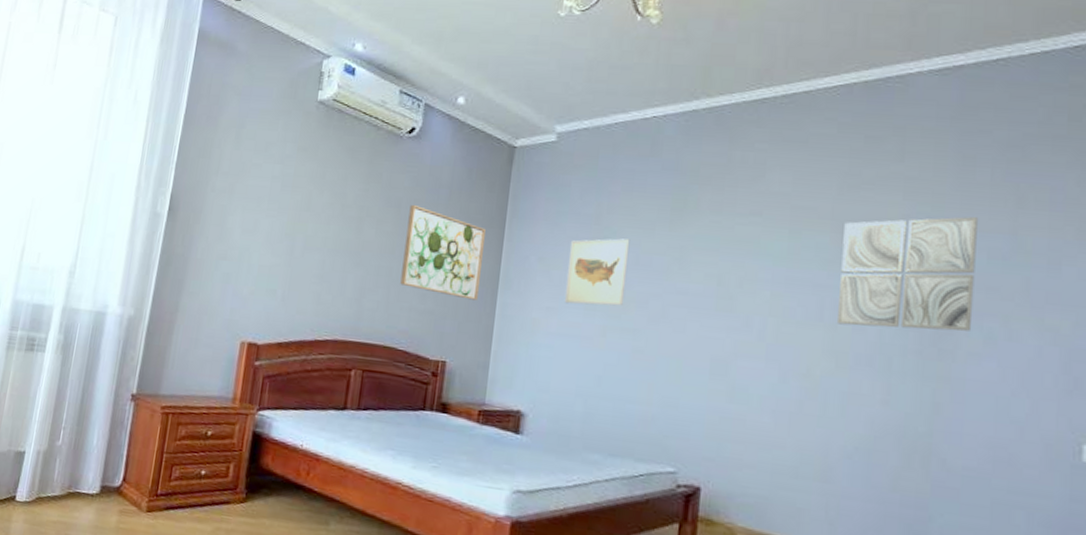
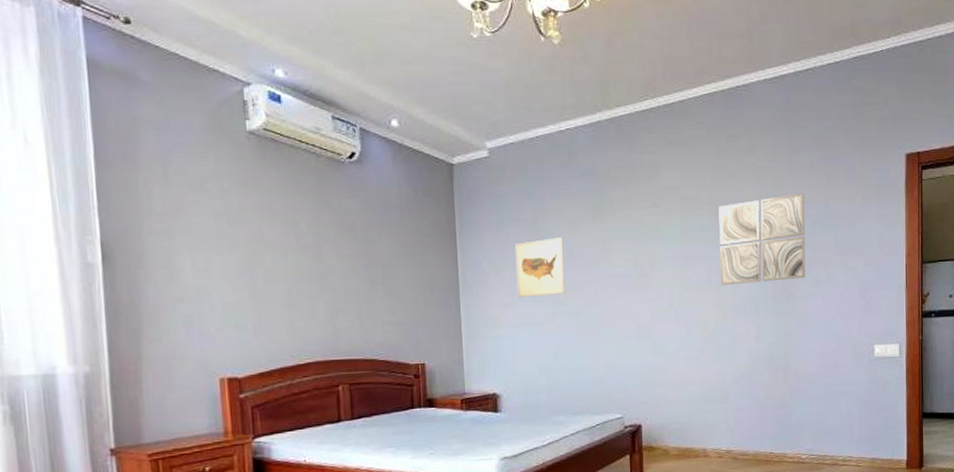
wall art: present [400,204,485,301] -> none [364,226,443,307]

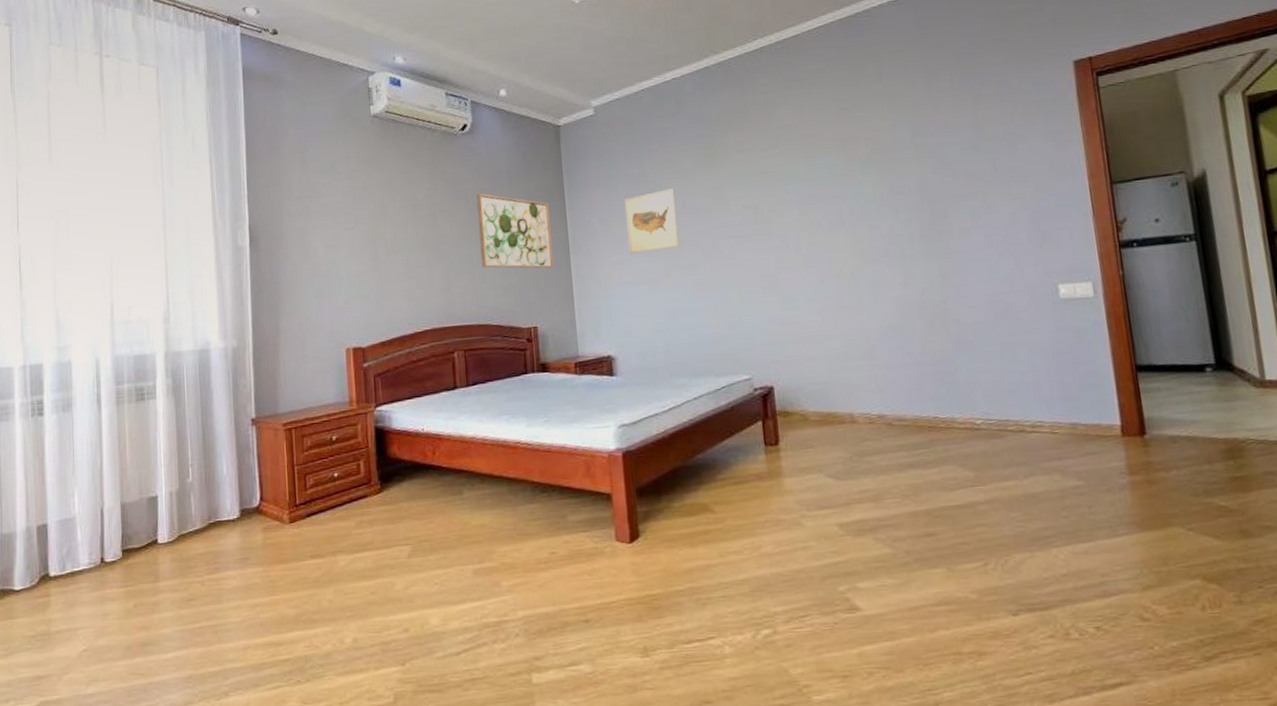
wall art: none [364,226,443,307] -> present [476,193,554,269]
wall art: present [718,193,806,285] -> none [846,118,959,227]

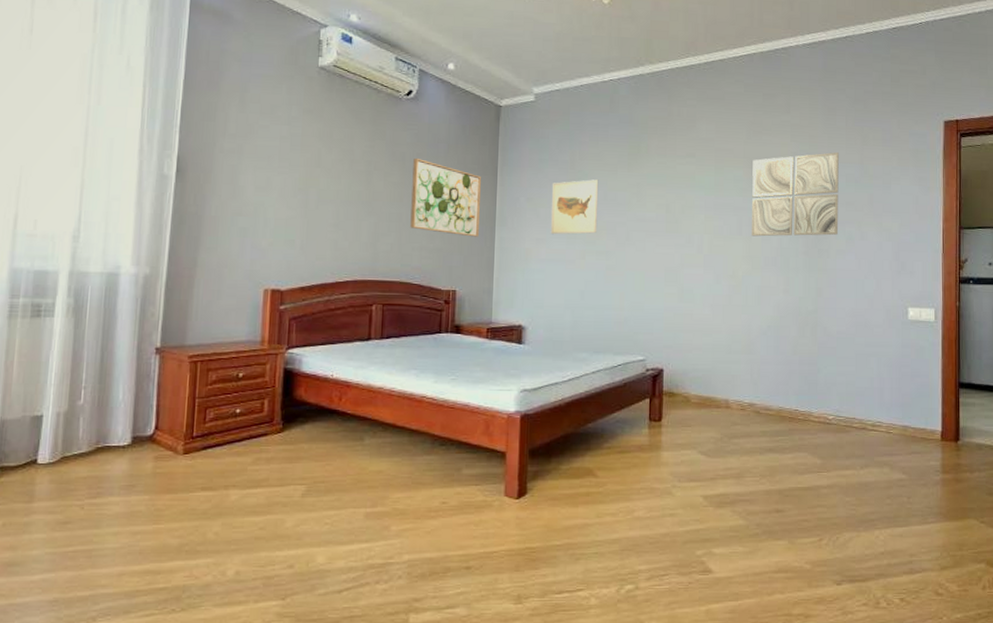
wall art: none [846,118,959,227] -> present [751,152,839,237]

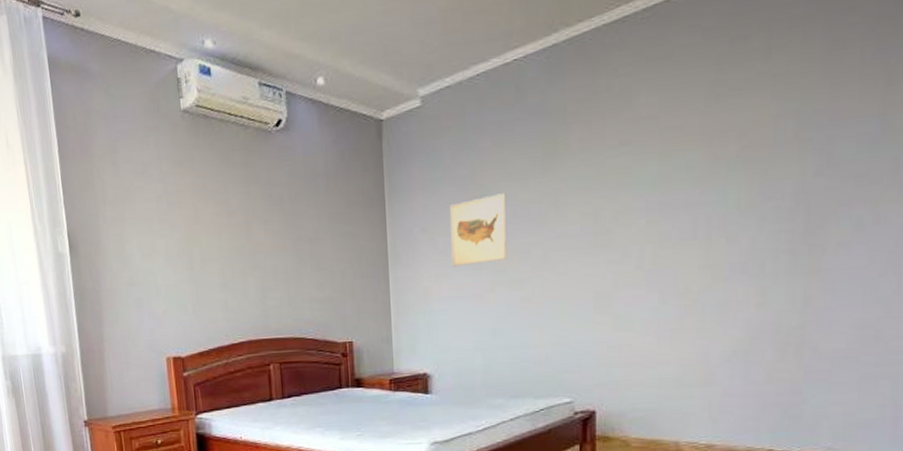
wall art: present [410,157,481,237] -> none [292,198,371,281]
wall art: present [751,152,839,237] -> none [710,104,847,239]

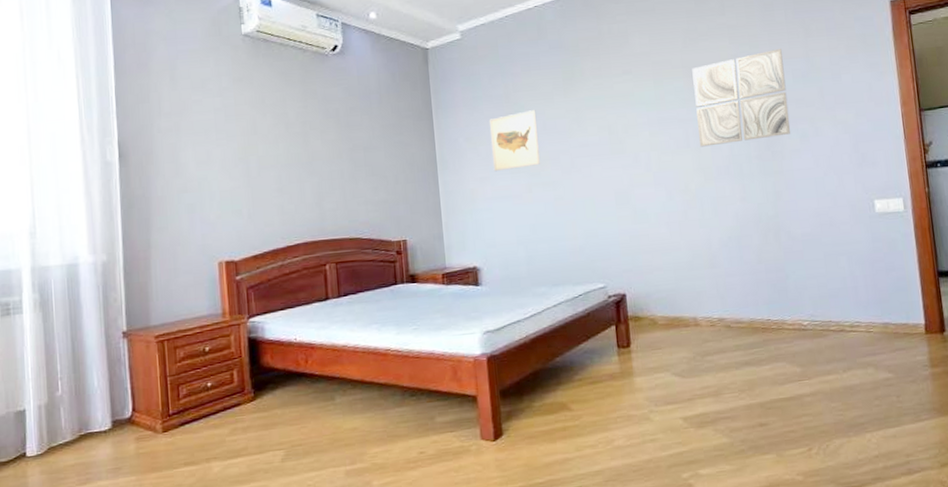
wall art: none [710,104,847,239] -> present [692,49,791,147]

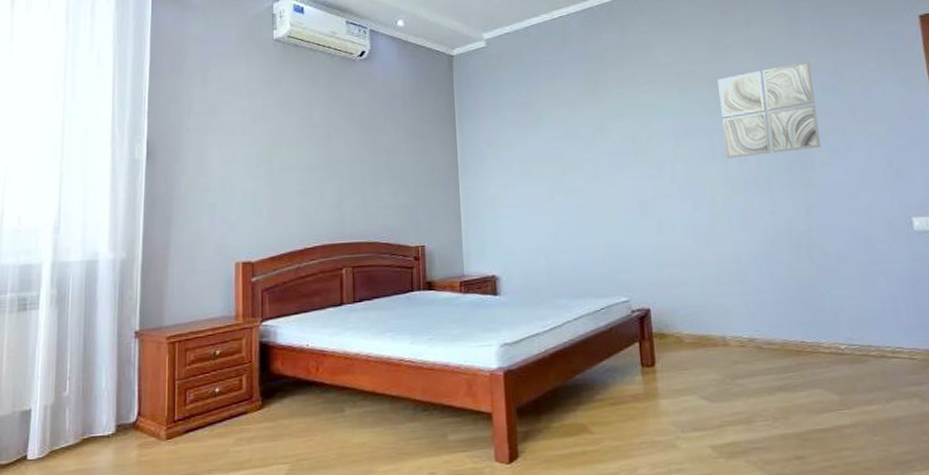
wall art: present [490,110,541,172] -> none [512,117,564,179]

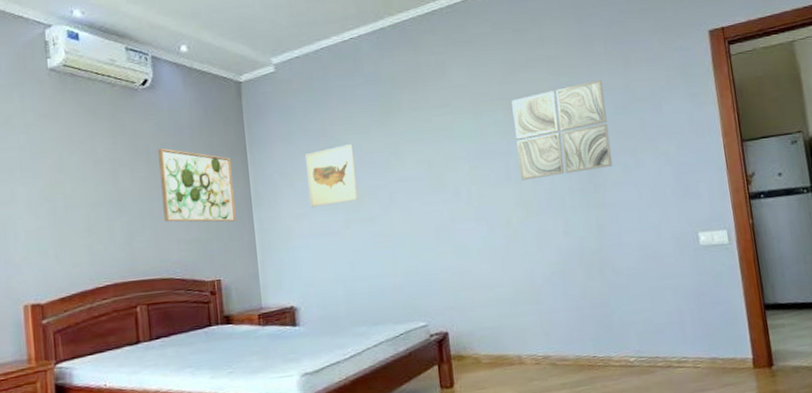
wall art: none [371,116,443,189] -> present [158,148,236,222]
wall art: none [512,117,564,179] -> present [305,144,359,208]

